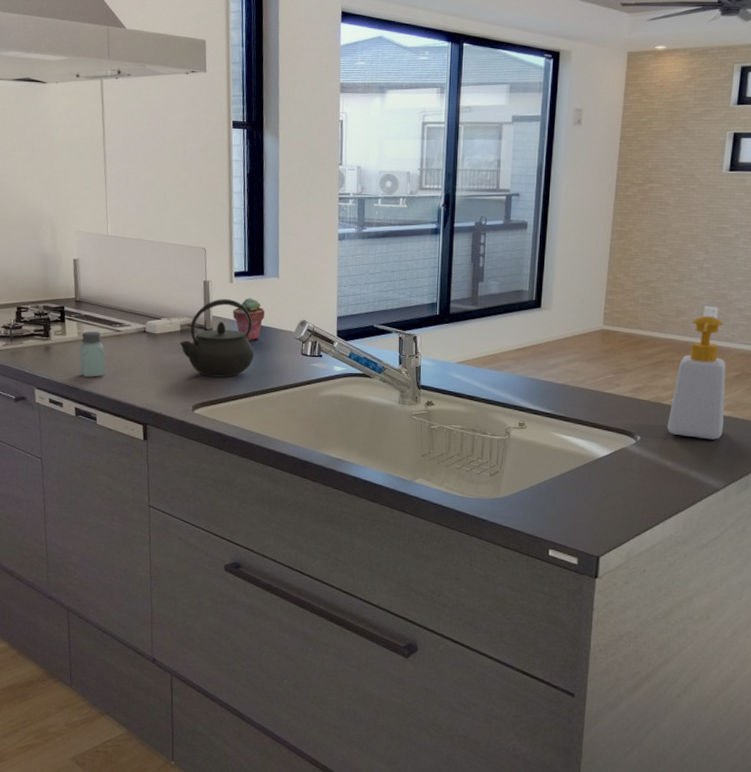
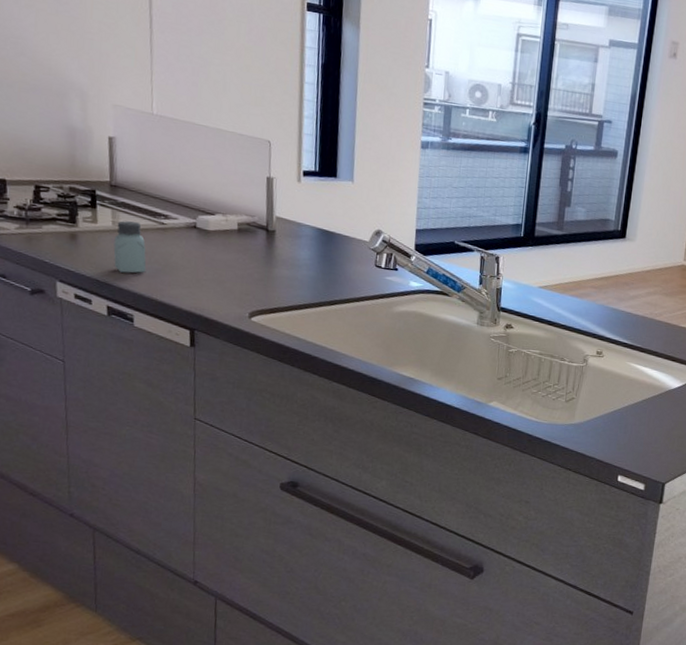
kettle: present [179,299,255,378] -> none [236,198,323,285]
potted succulent: present [232,298,265,341] -> none [299,200,337,247]

